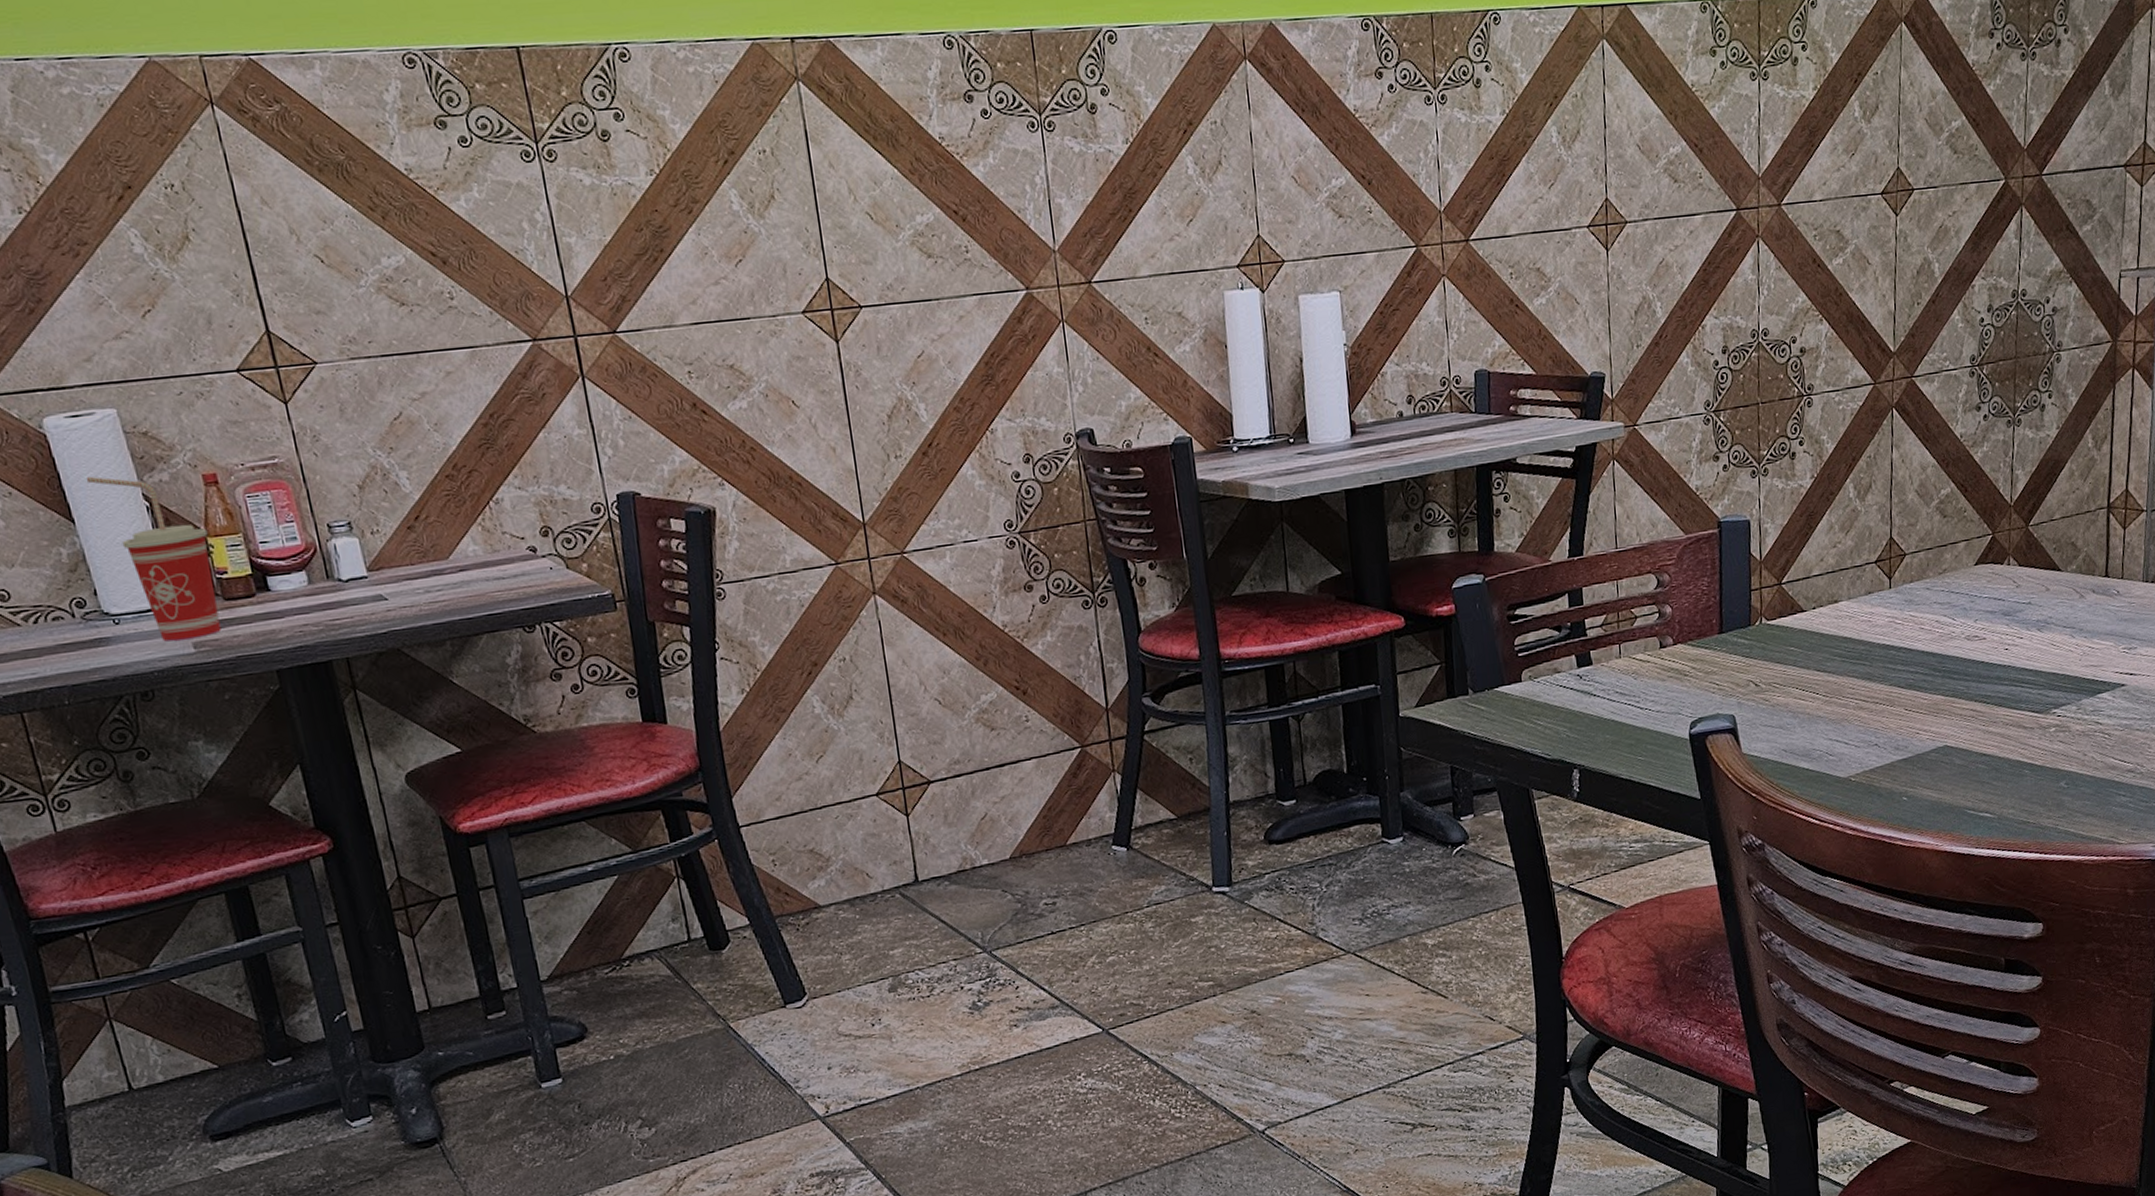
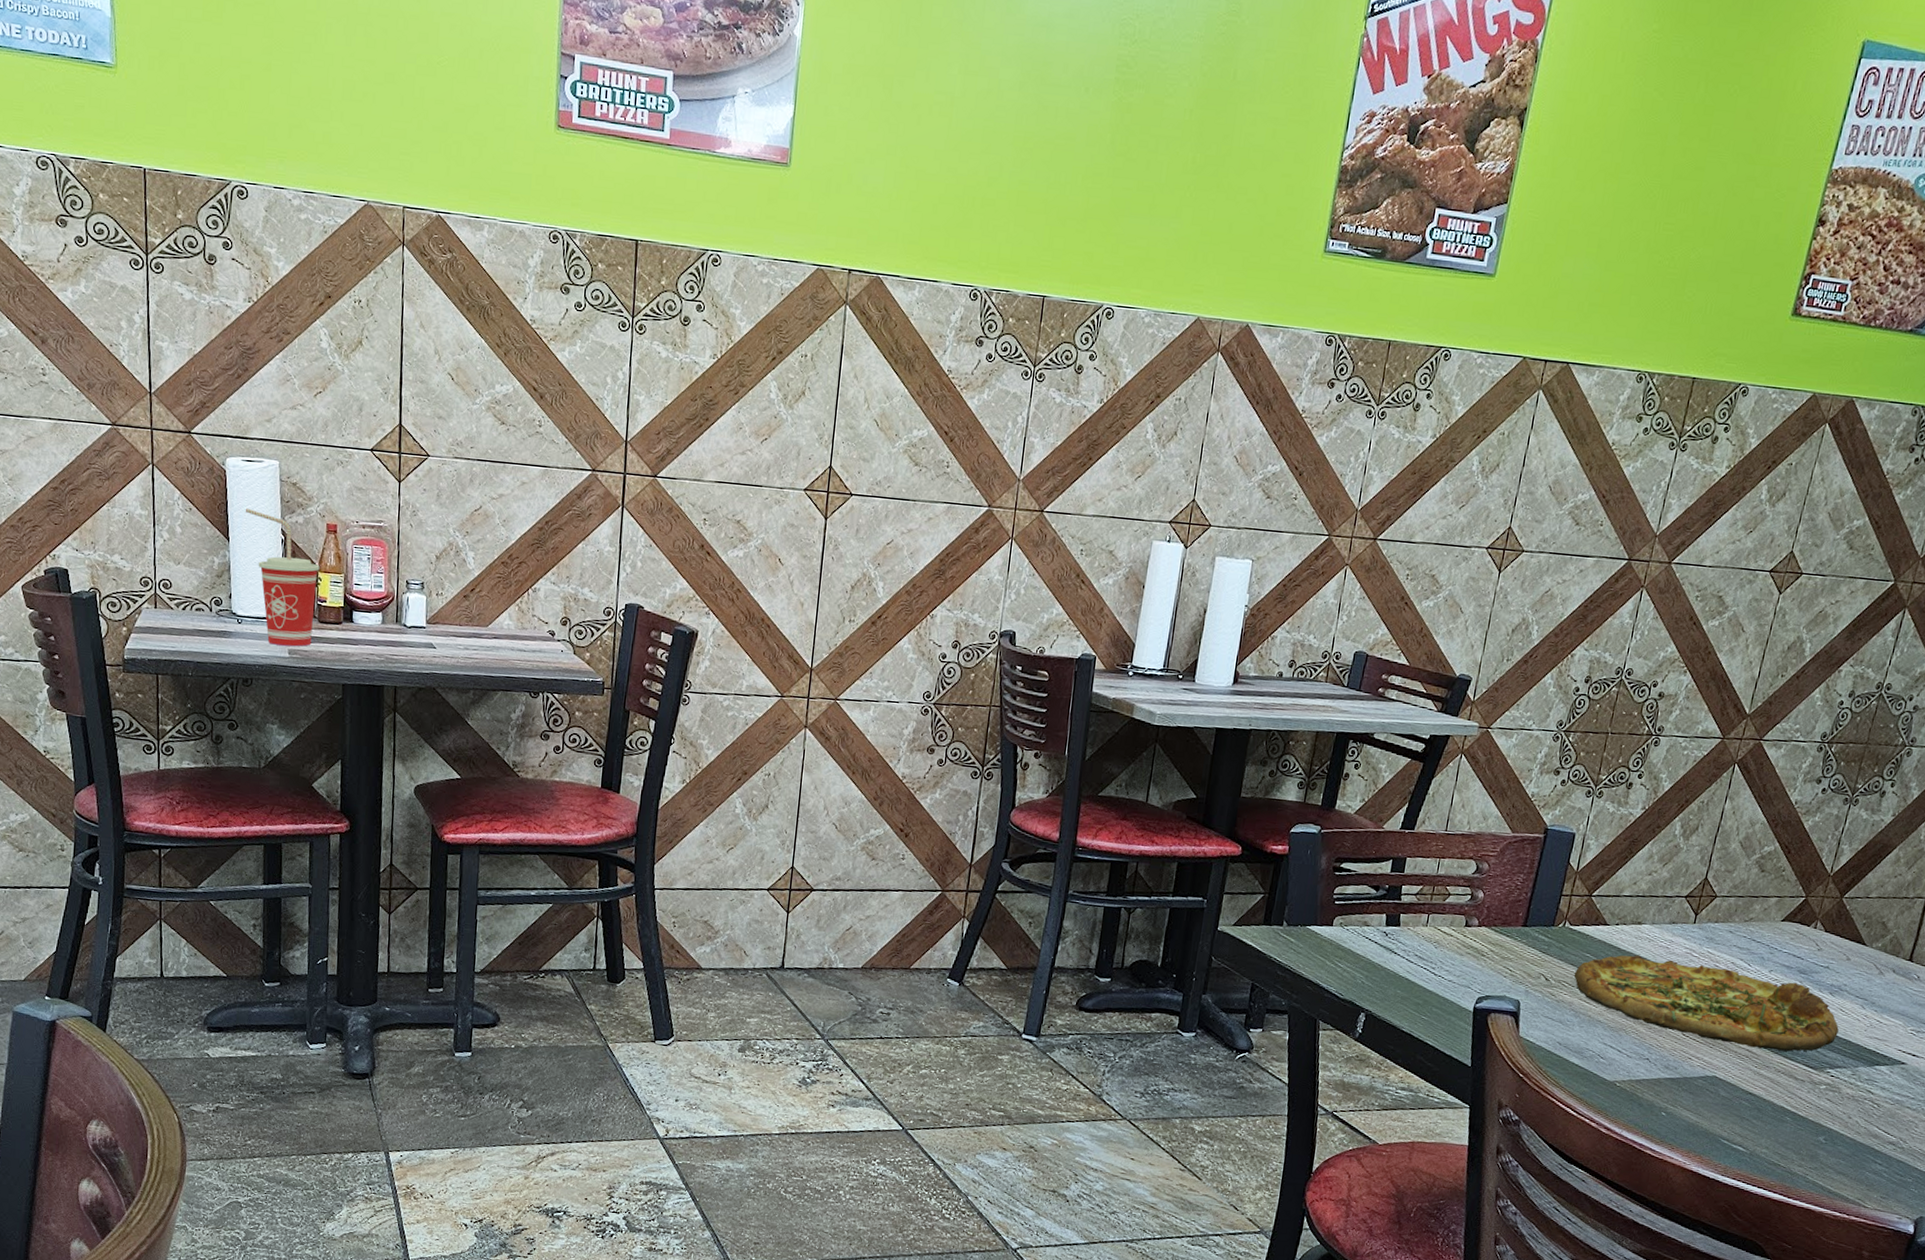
pizza: none [1782,626,2055,708] -> present [1574,955,1839,1052]

